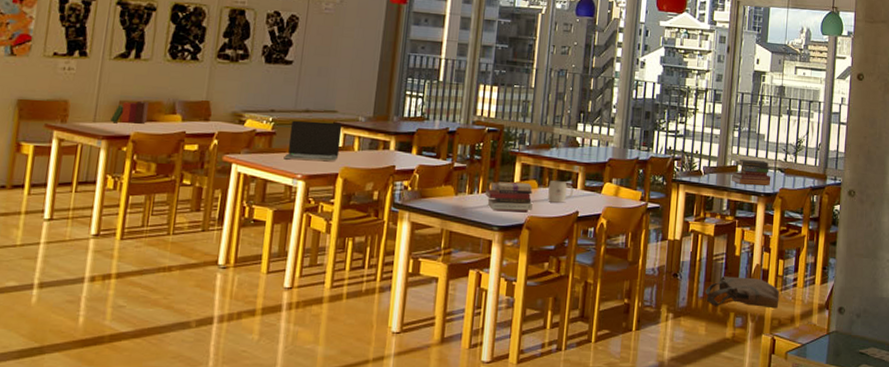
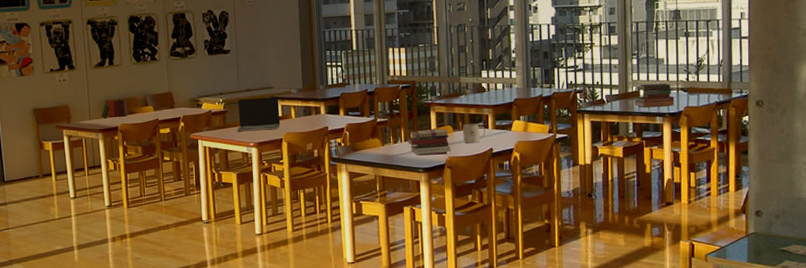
tote bag: present [705,276,780,309] -> none [620,191,694,220]

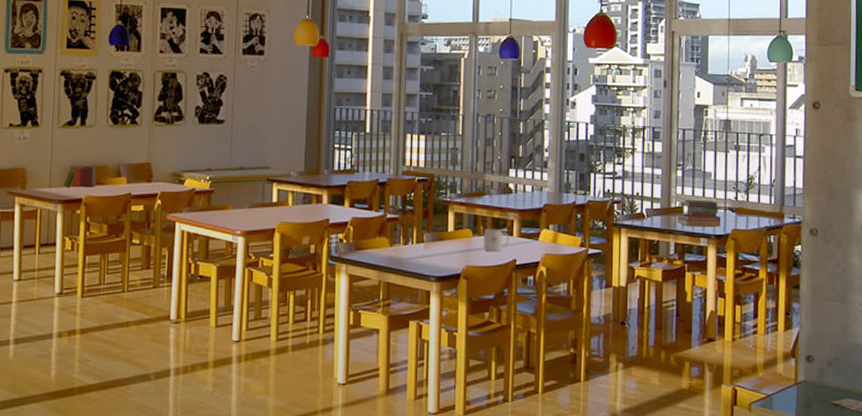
laptop: present [237,97,281,132] -> none [223,178,276,218]
books: present [408,129,451,156] -> none [420,232,468,262]

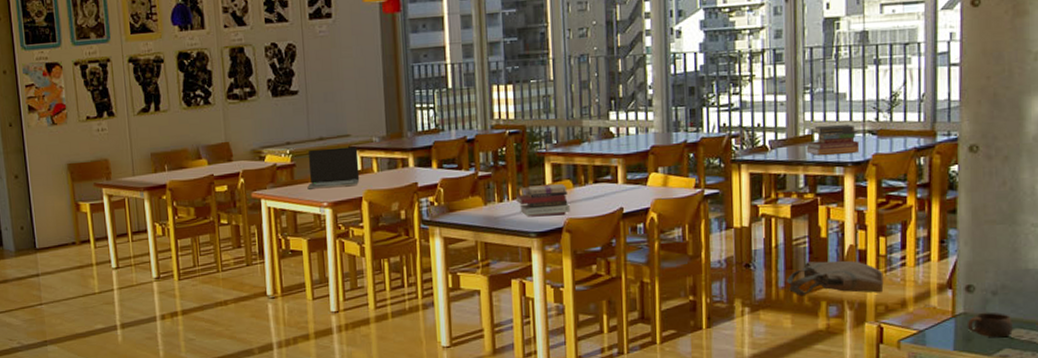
books: present [64,165,97,188] -> none [147,150,179,175]
laptop: none [223,178,276,218] -> present [307,146,360,189]
books: none [420,232,468,262] -> present [516,184,570,217]
mug: present [484,228,509,252] -> none [585,176,614,202]
tote bag: none [657,324,738,357] -> present [787,260,884,297]
cup: none [807,381,844,406] -> present [967,312,1013,338]

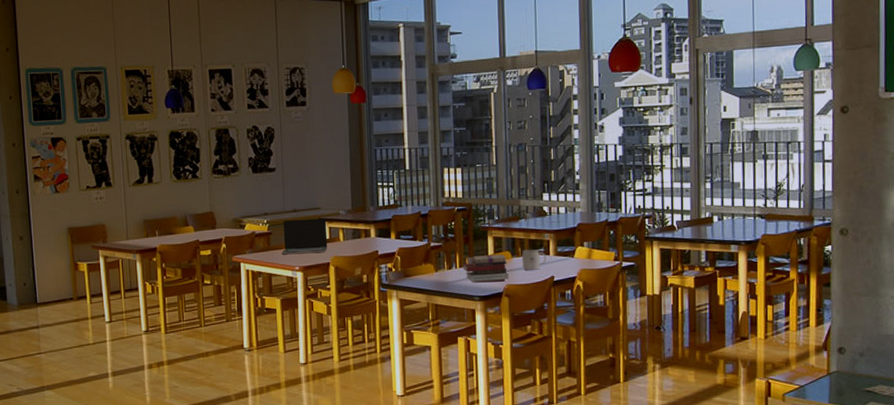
mug: none [585,176,614,202] -> present [522,249,546,271]
tote bag: present [787,260,884,297] -> none [691,325,771,356]
books: present [806,123,860,155] -> none [707,208,751,235]
cup: present [967,312,1013,338] -> none [839,370,877,393]

